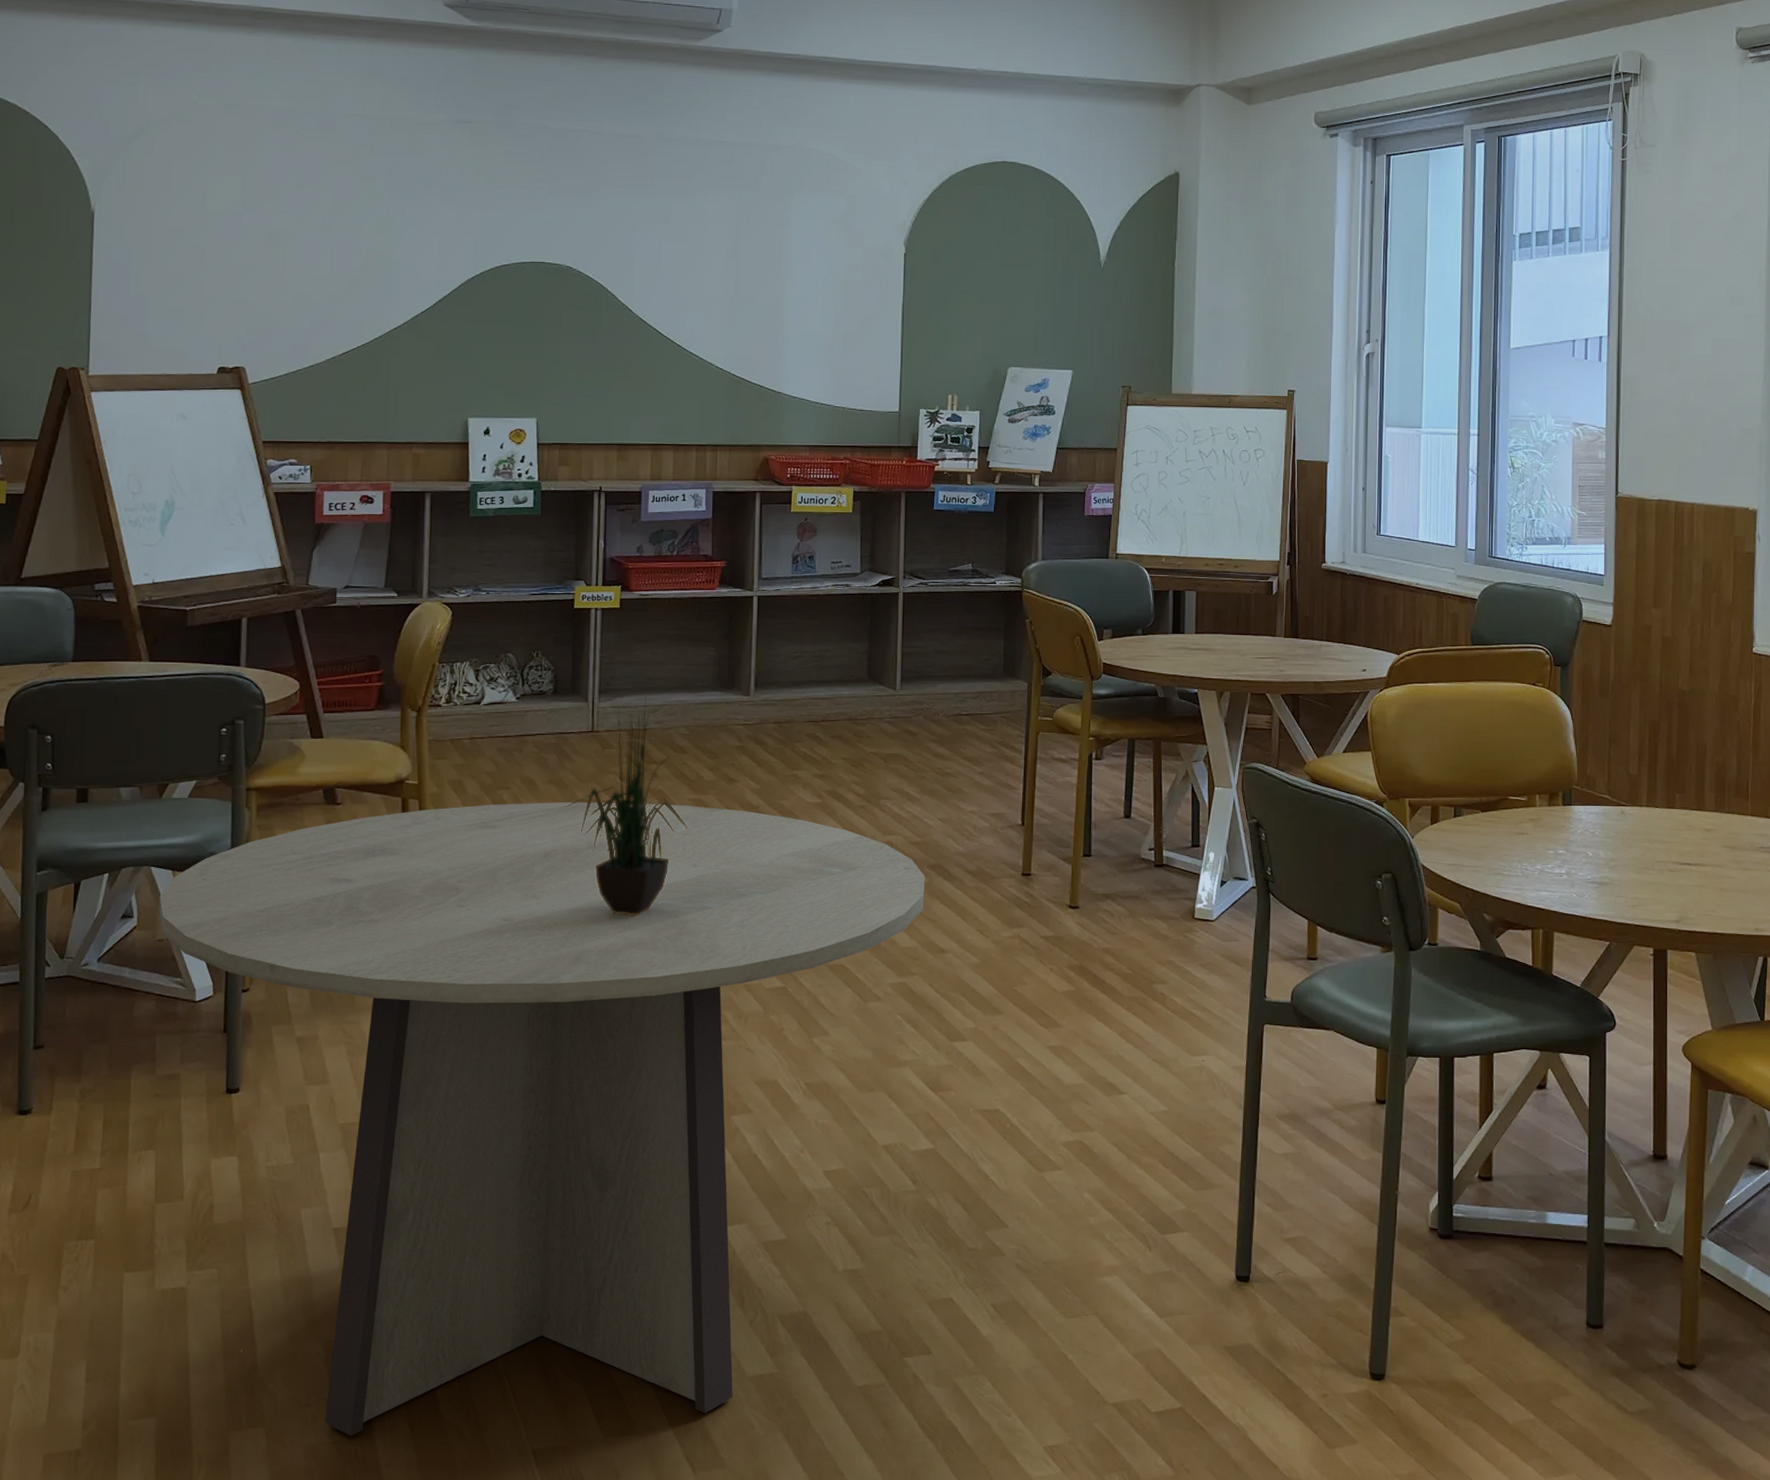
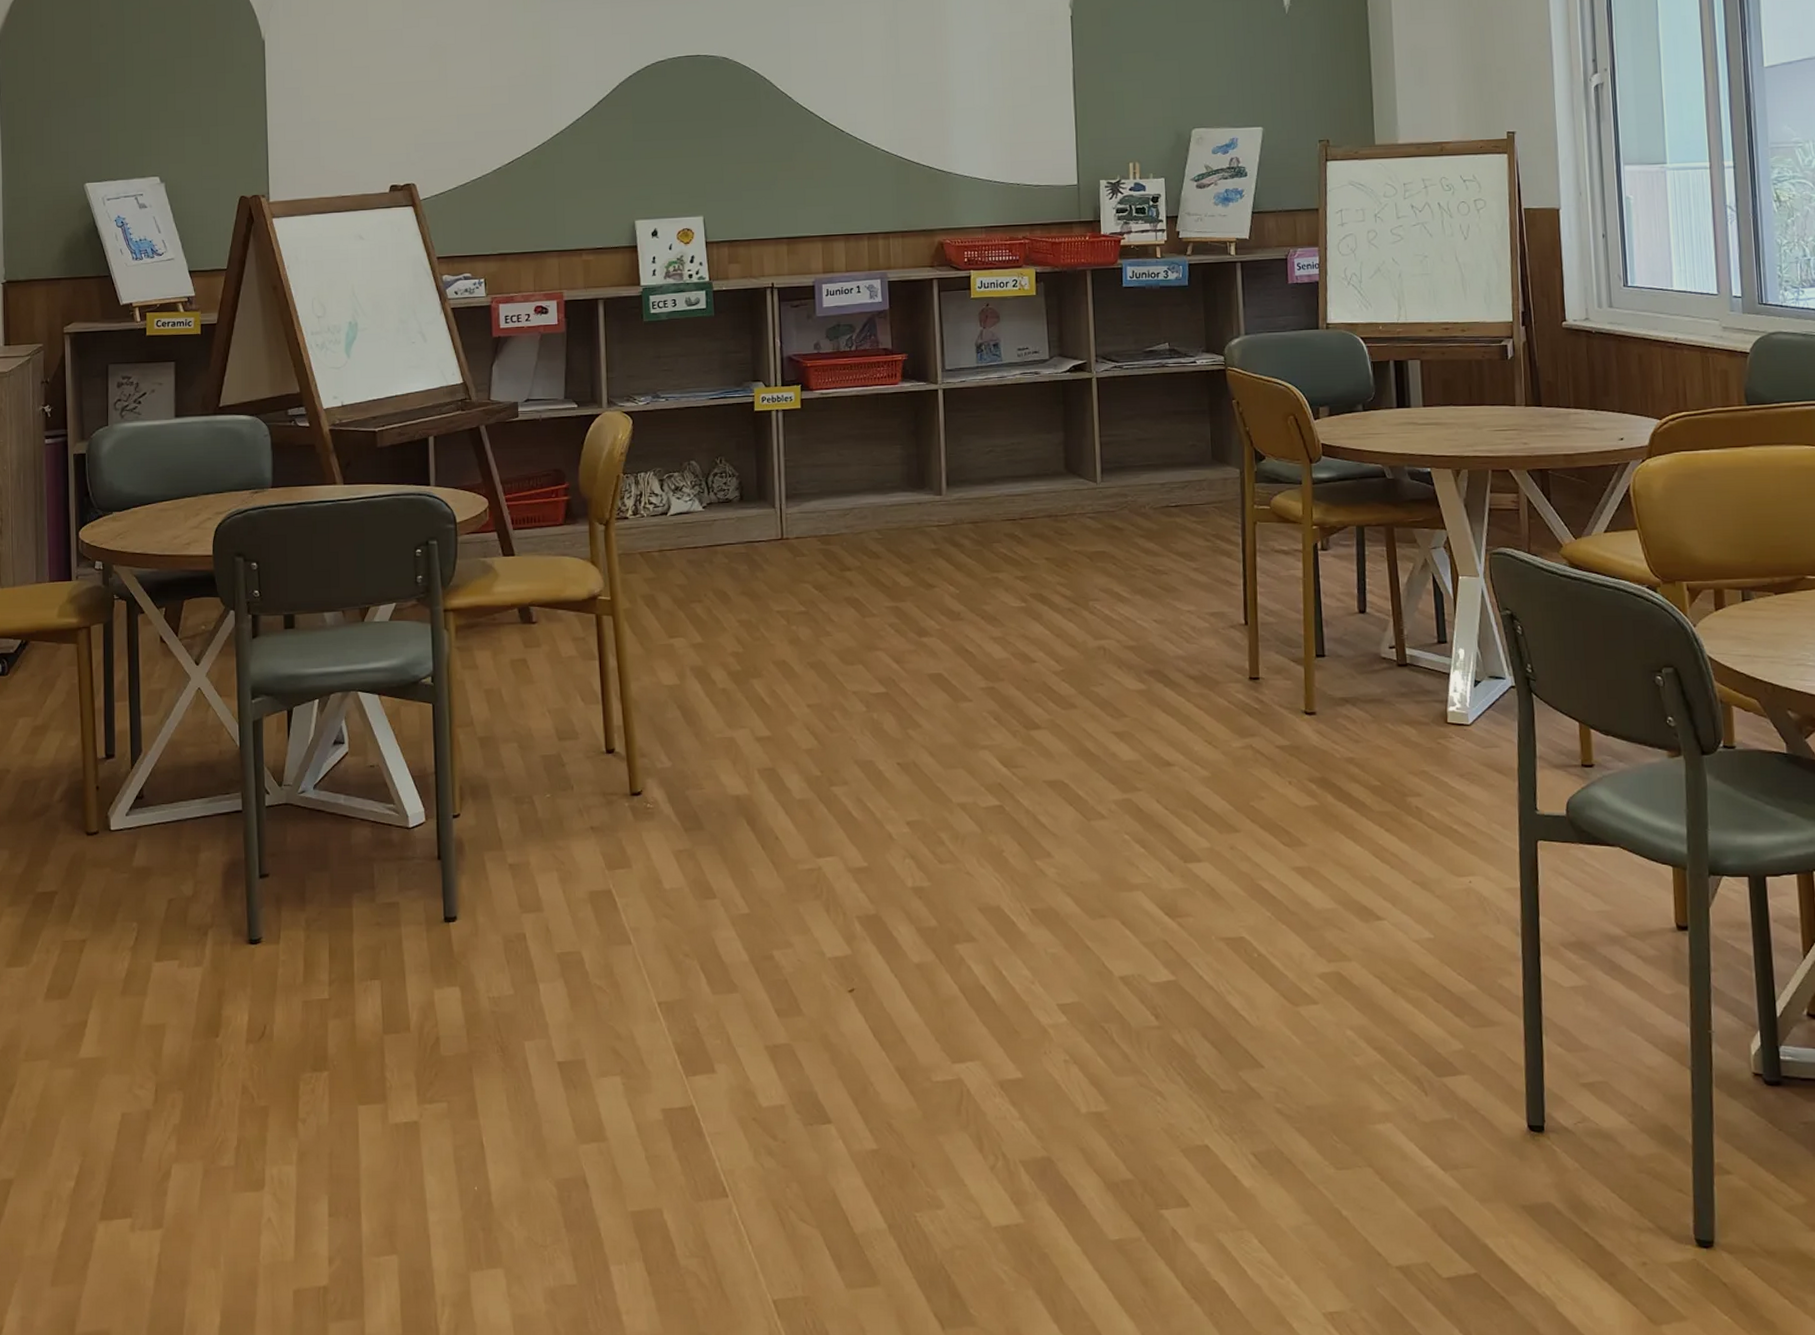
dining table: present [159,802,925,1436] -> none [368,612,1145,1280]
potted plant: present [569,696,688,916] -> none [764,500,888,732]

